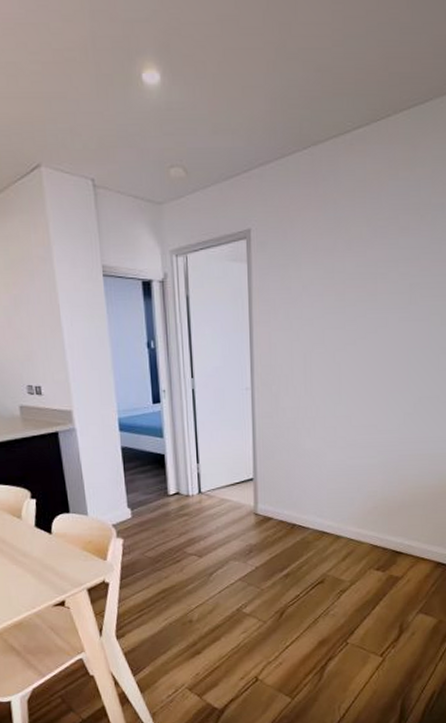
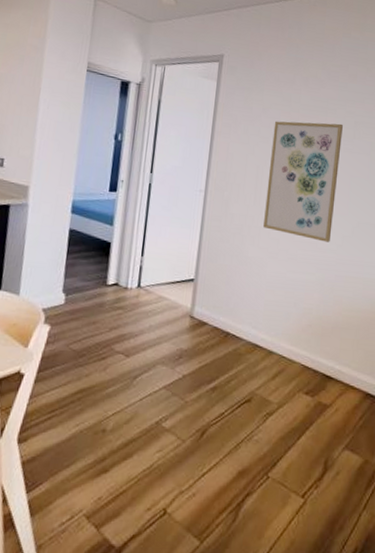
wall art: none [317,289,396,423] -> present [263,121,343,242]

